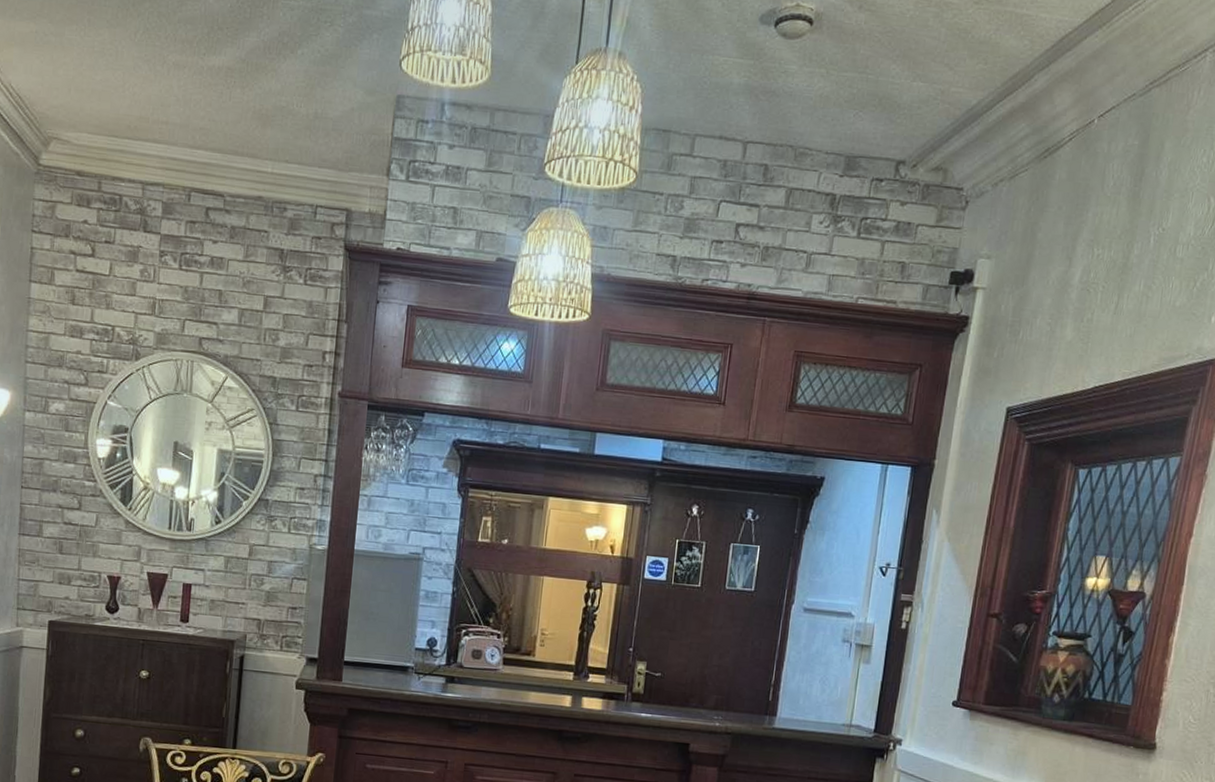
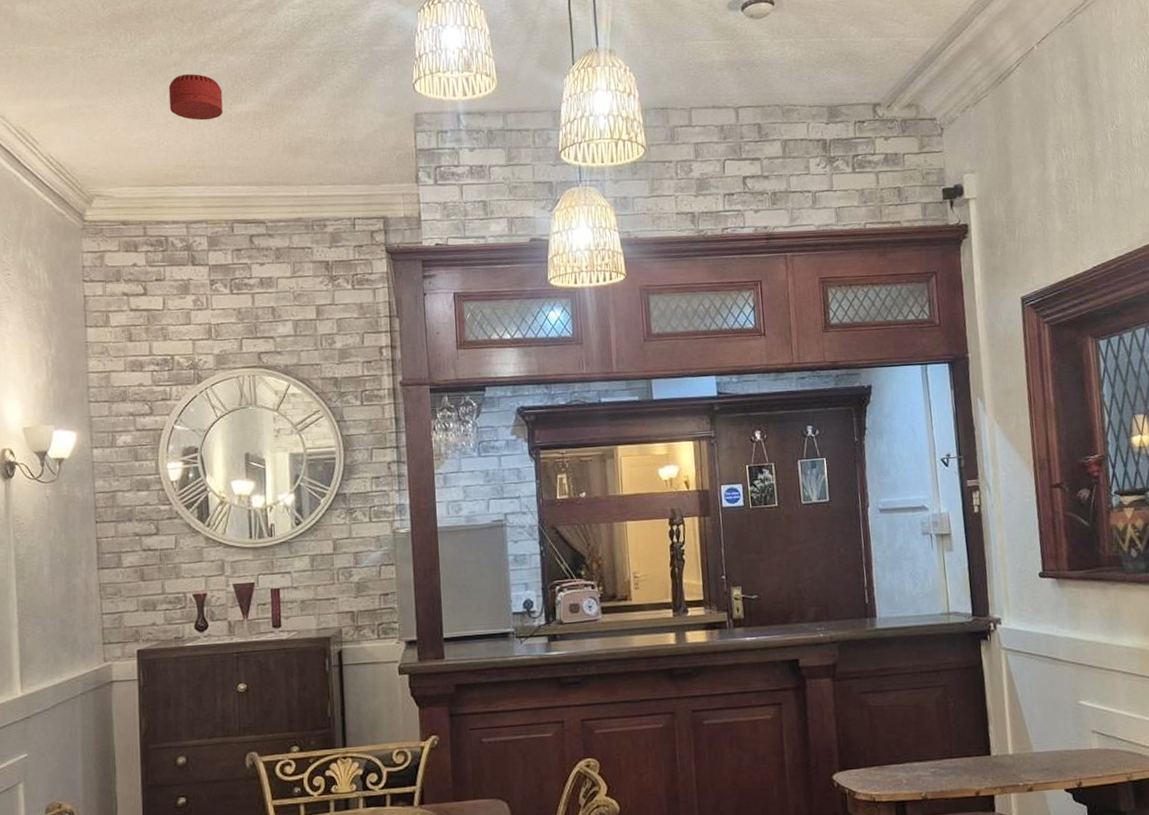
smoke detector: none [139,12,197,70] -> present [168,74,223,121]

